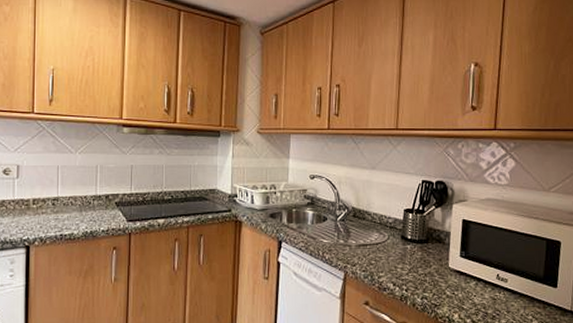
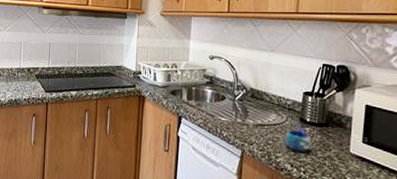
mug: none [387,242,412,270] -> present [285,124,311,152]

